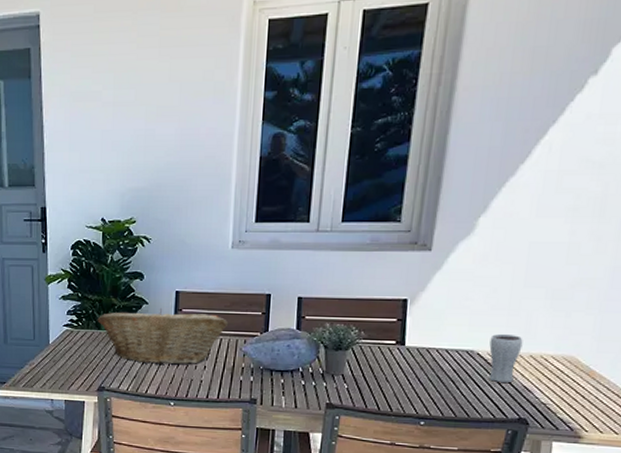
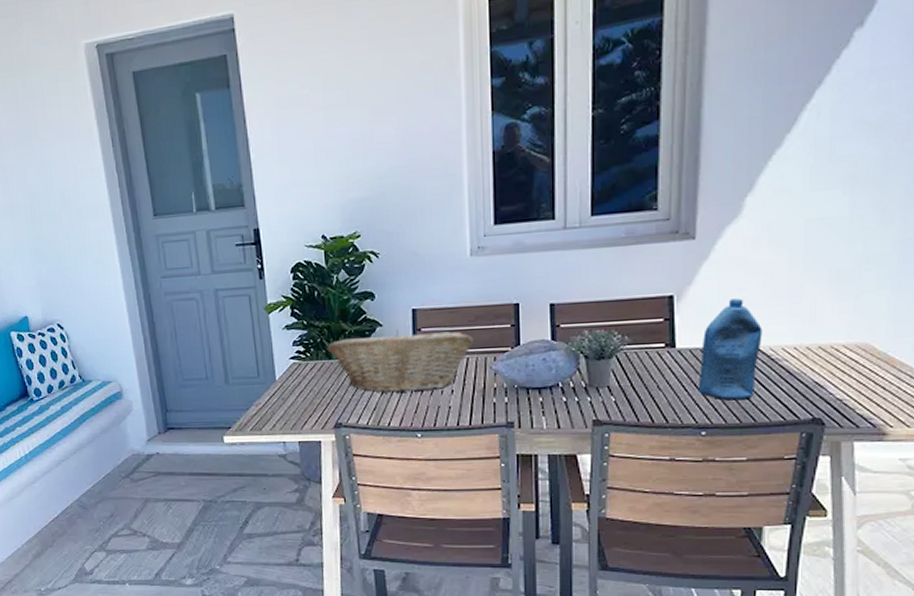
bottle: none [421,307,483,397] -> present [698,298,763,401]
drinking glass: present [489,333,523,384] -> none [771,324,809,381]

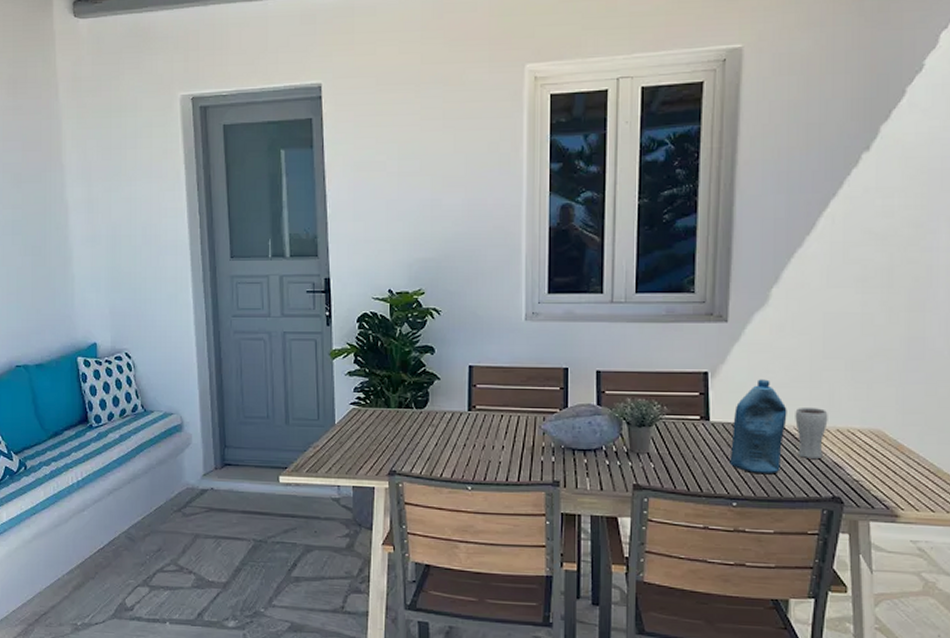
fruit basket: present [327,330,473,393] -> none [386,384,524,445]
drinking glass: none [771,324,809,381] -> present [795,406,828,460]

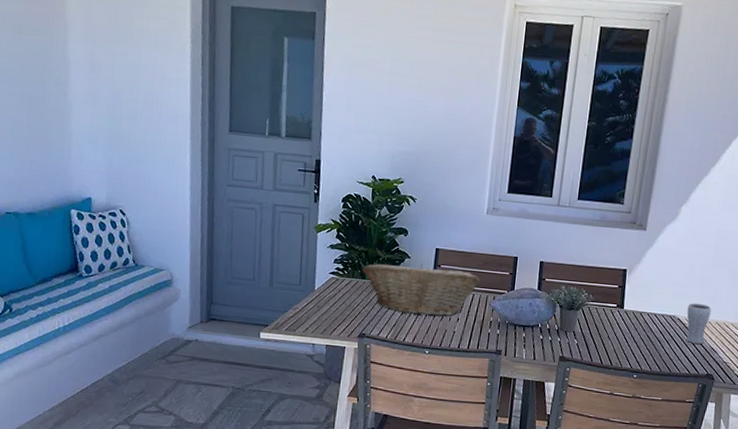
fruit basket: none [386,384,524,445] -> present [362,263,480,316]
bottle: present [729,379,787,475] -> none [635,278,682,355]

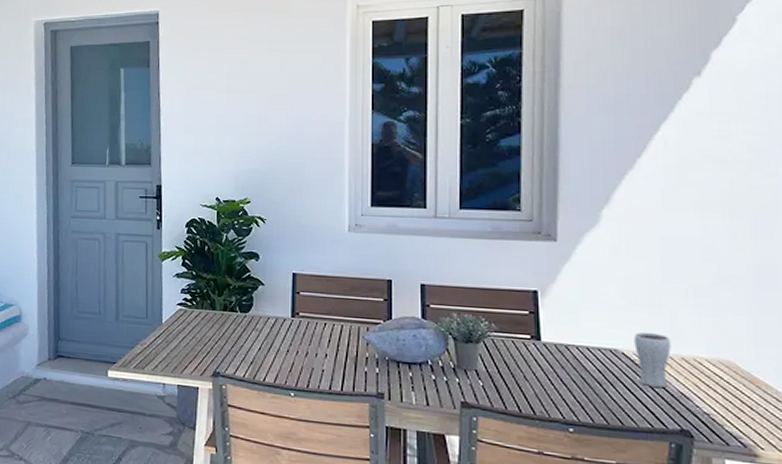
fruit basket: present [362,263,480,316] -> none [212,291,348,352]

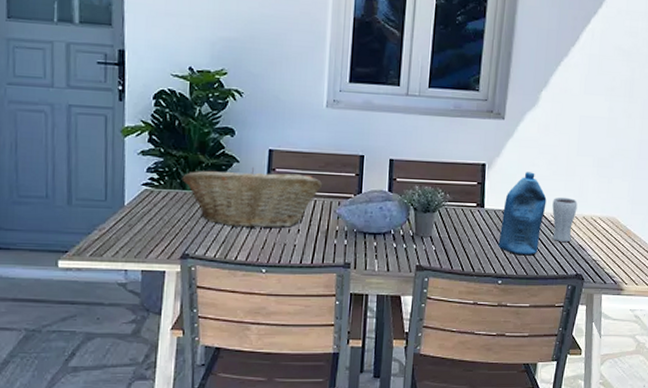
fruit basket: none [212,291,348,352] -> present [182,168,322,228]
bottle: none [564,301,625,402] -> present [498,172,547,256]

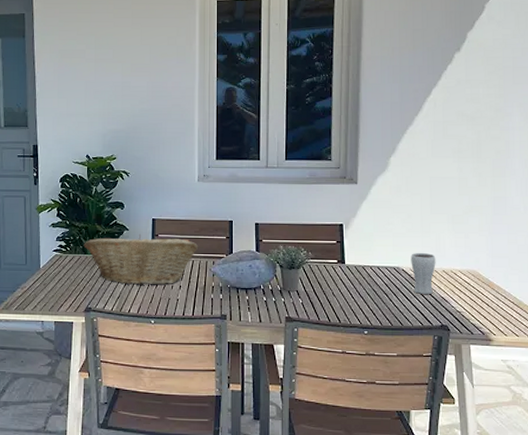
bottle: present [498,172,547,256] -> none [361,230,405,308]

